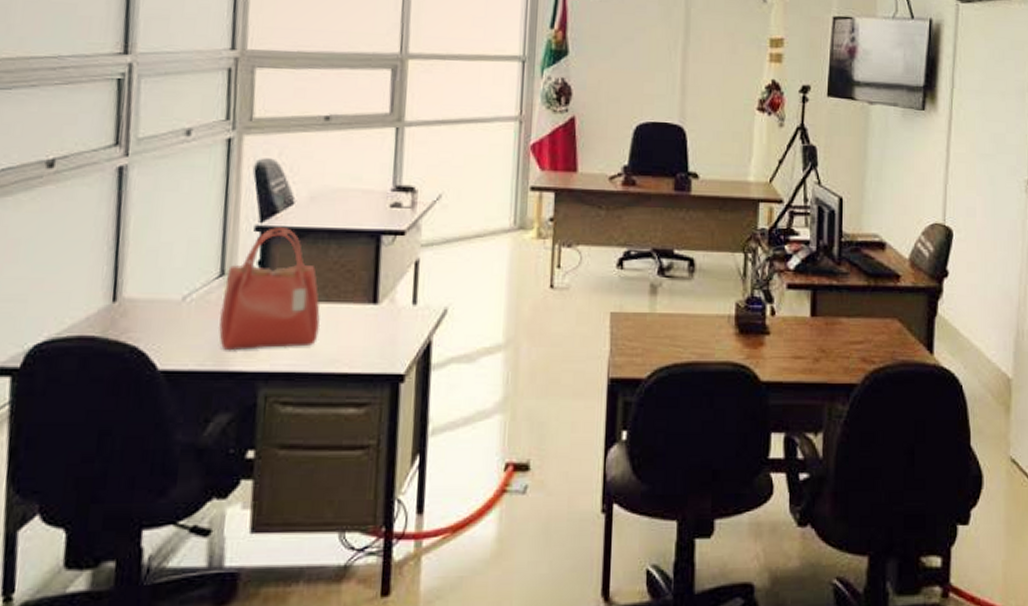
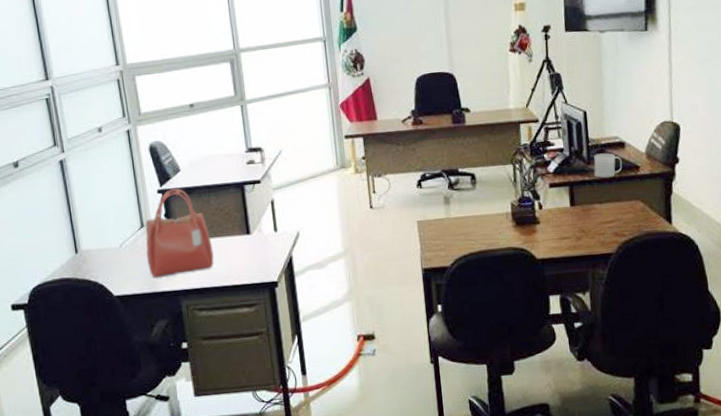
mug: none [845,253,880,286] -> present [593,153,623,178]

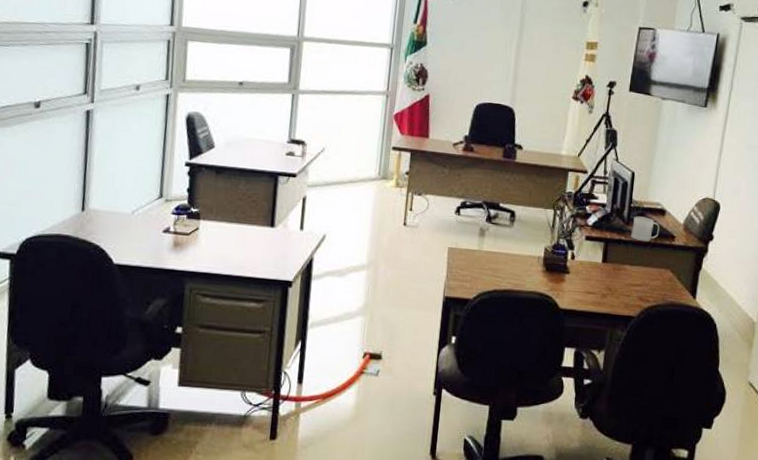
handbag: present [145,188,215,278] -> none [158,163,232,255]

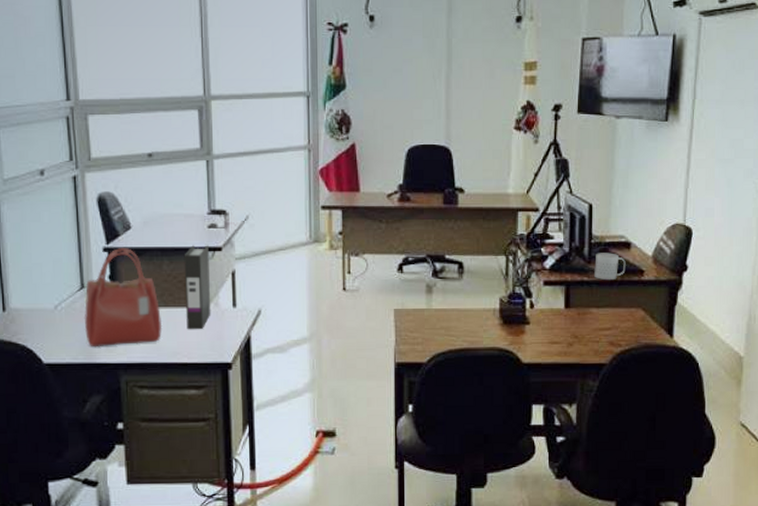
handbag: none [158,163,232,255] -> present [84,247,163,348]
binder: none [254,169,285,247] -> present [184,245,211,329]

